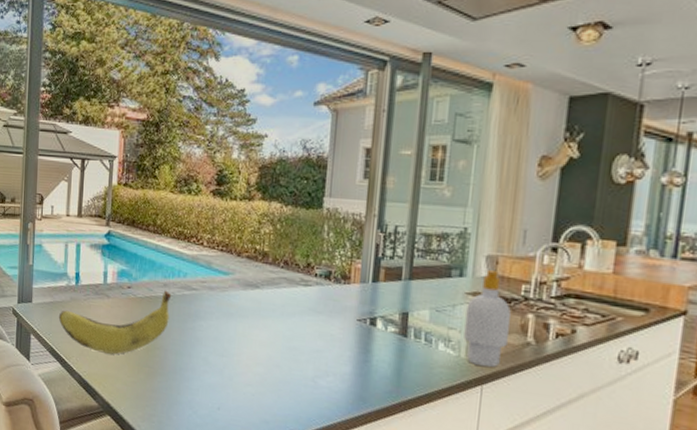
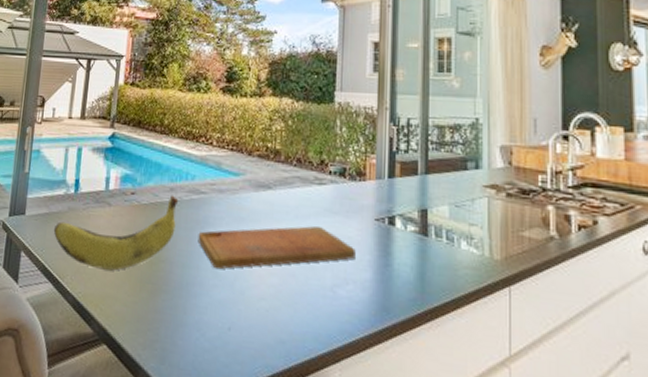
cutting board: none [190,323,337,358] -> present [198,226,356,269]
soap bottle: present [464,270,511,368] -> none [486,161,530,267]

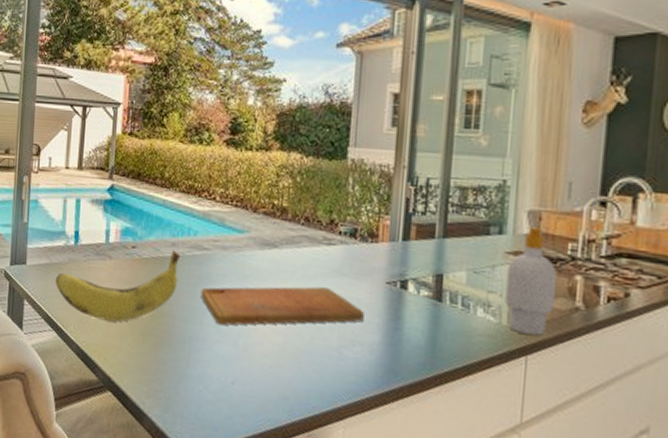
soap bottle: none [486,161,530,267] -> present [505,227,557,336]

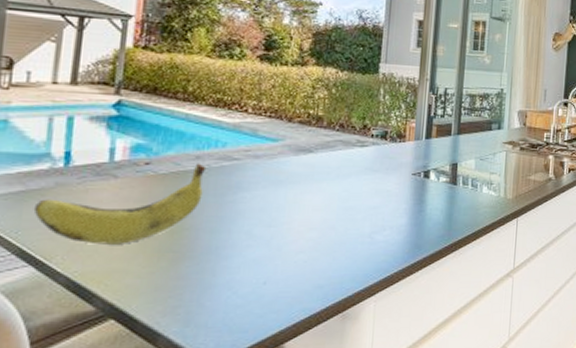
cutting board: present [200,286,364,326] -> none [229,184,393,229]
soap bottle: present [505,227,557,336] -> none [502,123,537,203]

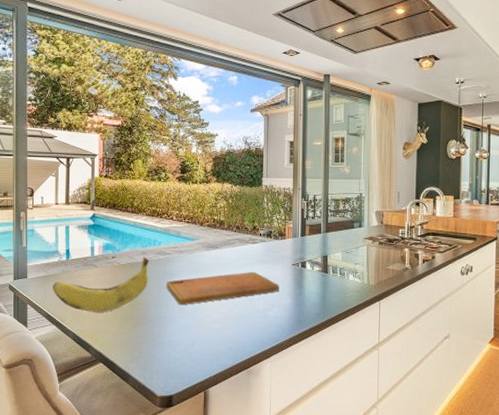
cutting board: none [229,184,393,229] -> present [166,272,279,305]

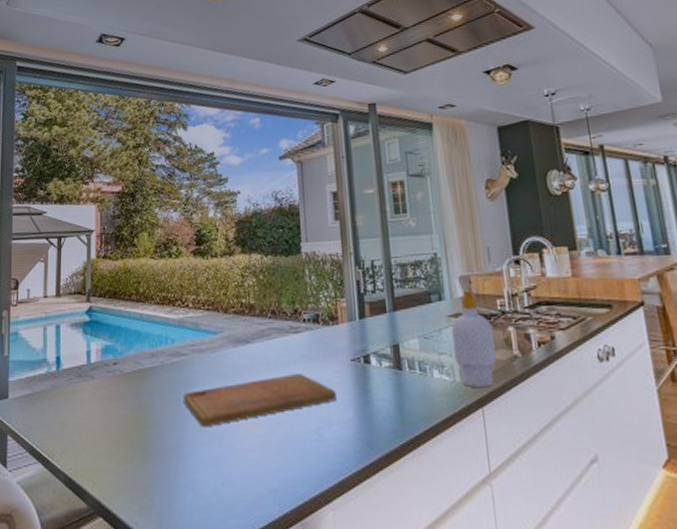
banana: present [52,257,150,313] -> none [38,360,161,443]
soap bottle: none [365,221,394,288] -> present [451,290,496,388]

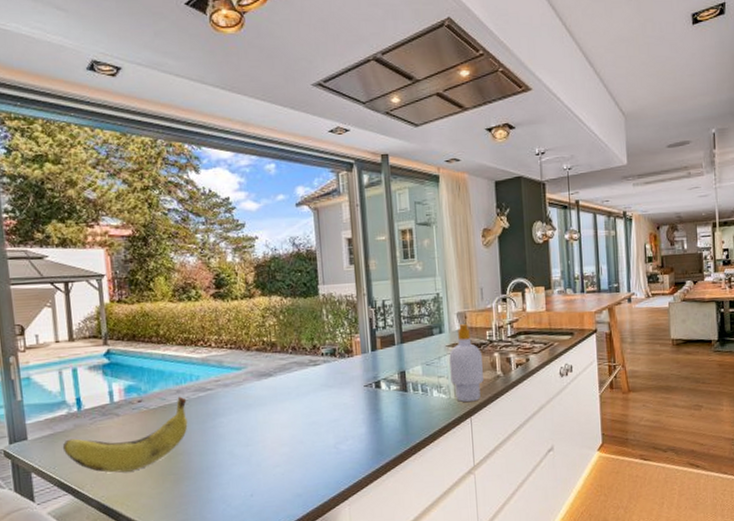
banana: none [38,360,161,443] -> present [62,396,188,473]
cutting board: present [183,374,336,426] -> none [210,400,351,450]

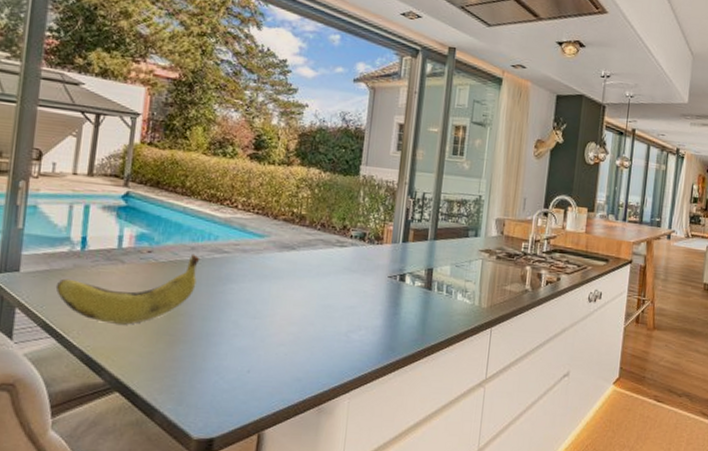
soap bottle: present [449,324,483,403] -> none [477,231,514,313]

